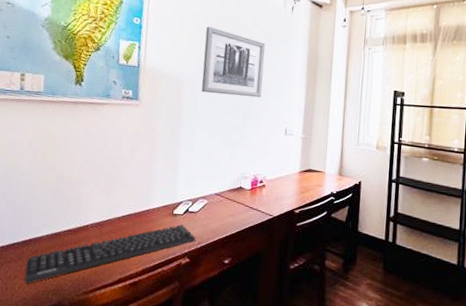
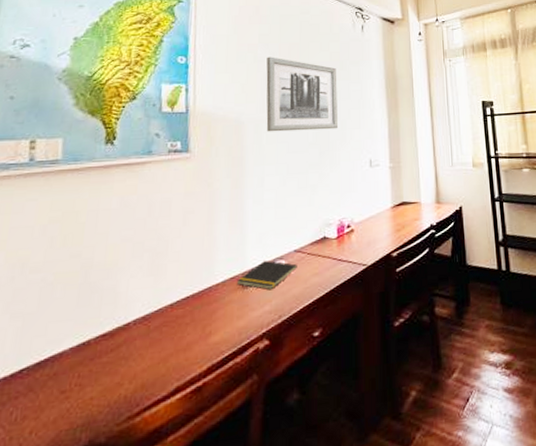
keyboard: present [24,224,196,283] -> none [38,298,275,424]
notepad: none [168,197,217,220] -> present [236,261,297,289]

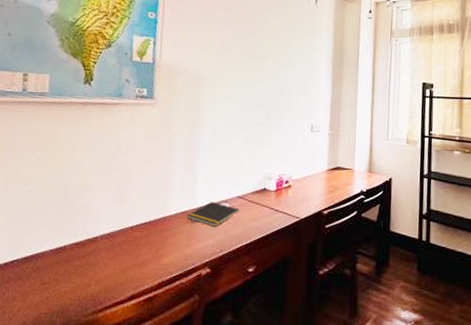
wall art: present [266,57,337,132] -> none [221,20,288,94]

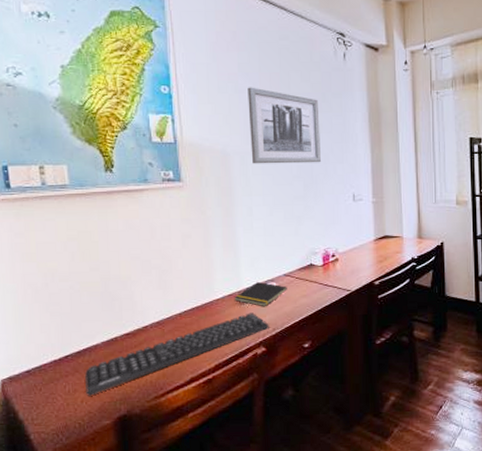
keyboard: none [24,232,217,305] -> present [85,312,269,396]
wall art: none [221,20,288,94] -> present [247,87,321,164]

